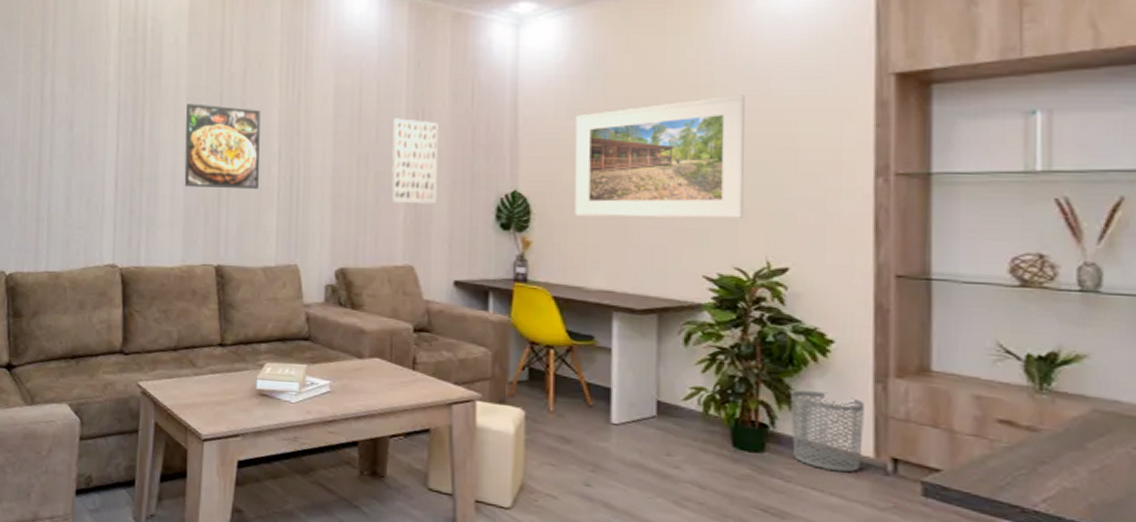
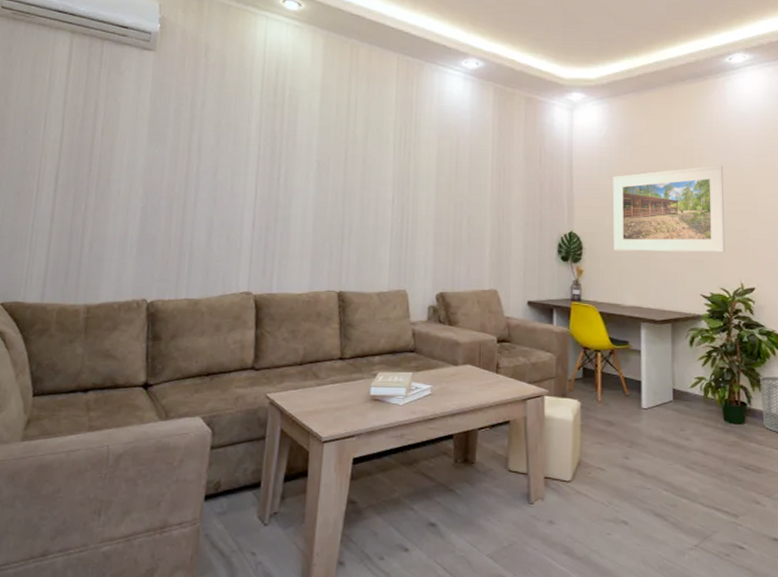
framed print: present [184,103,261,190] -> none [313,158,378,229]
wall art: present [391,118,438,205] -> none [480,175,515,242]

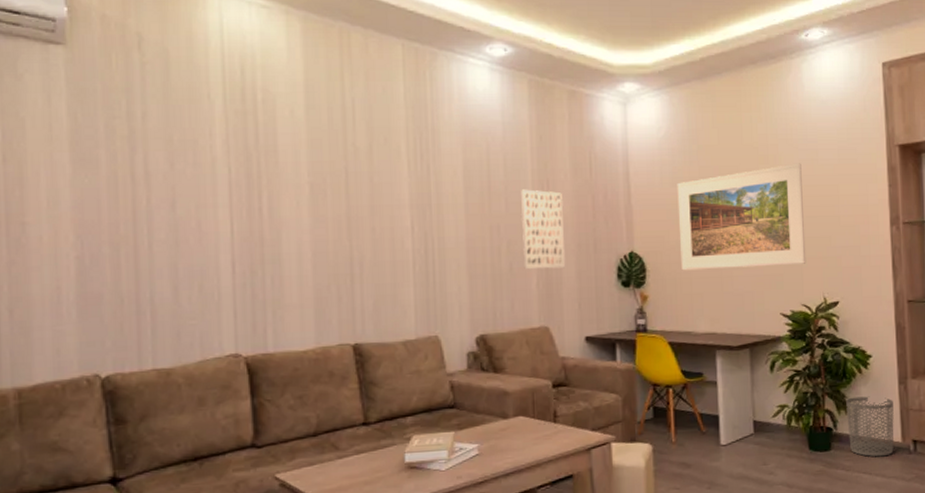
wall art: none [480,175,515,242] -> present [521,189,566,270]

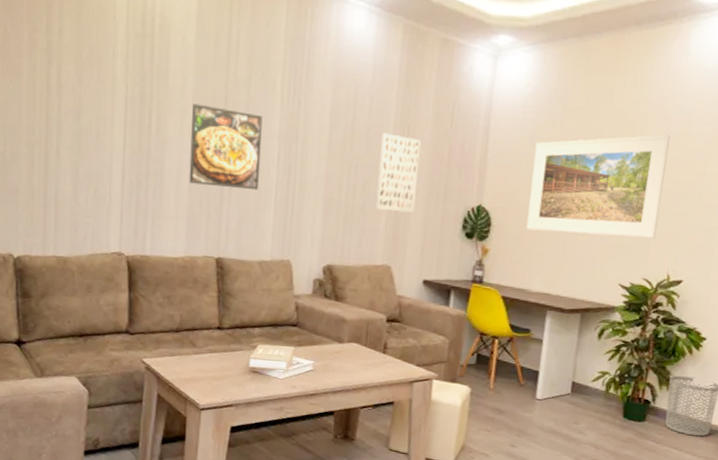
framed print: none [309,179,394,266] -> present [189,103,263,191]

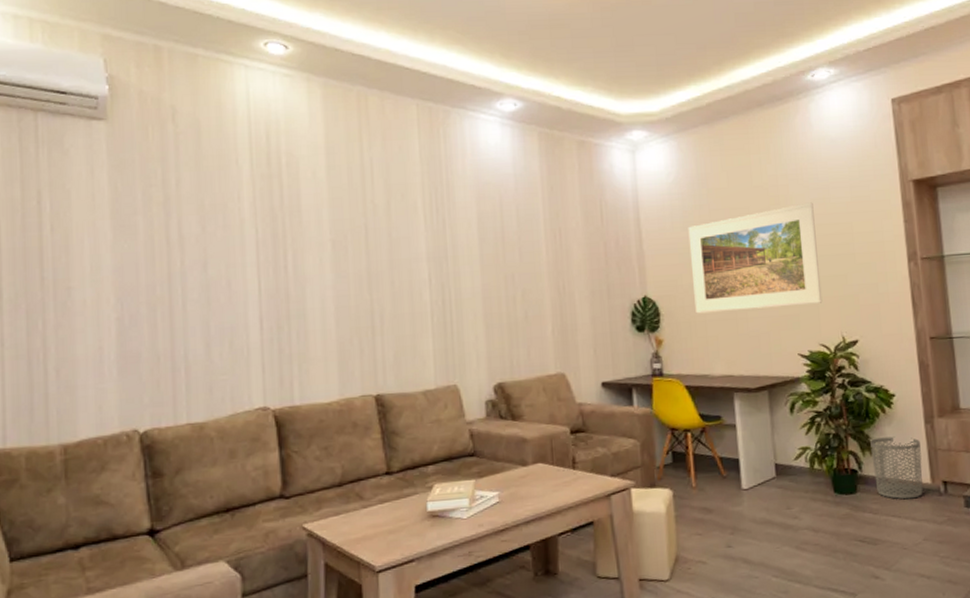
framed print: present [189,103,263,191] -> none [331,236,413,320]
wall art: present [375,133,421,213] -> none [534,238,580,318]

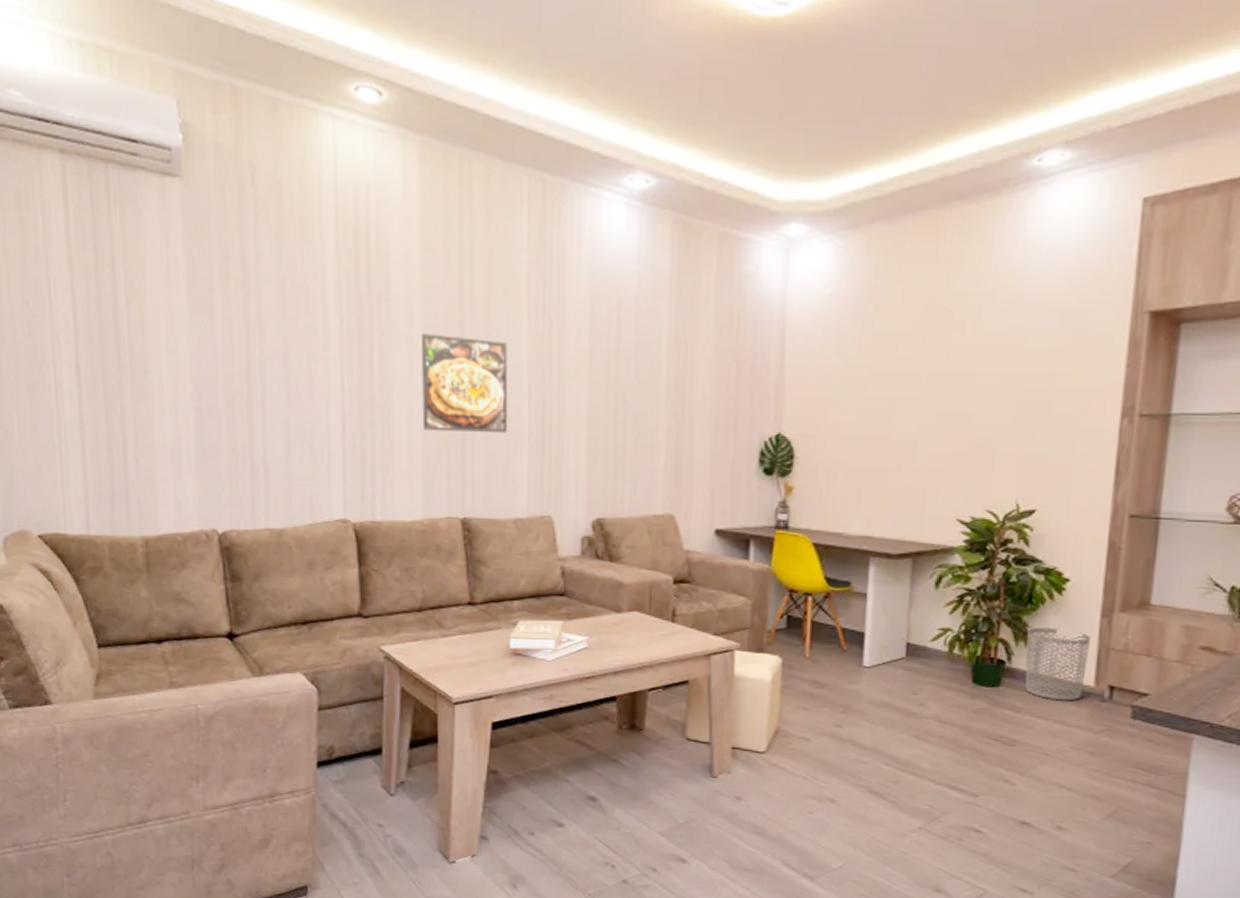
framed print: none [331,236,413,320] -> present [422,333,508,434]
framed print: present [688,202,823,314] -> none [838,331,1009,461]

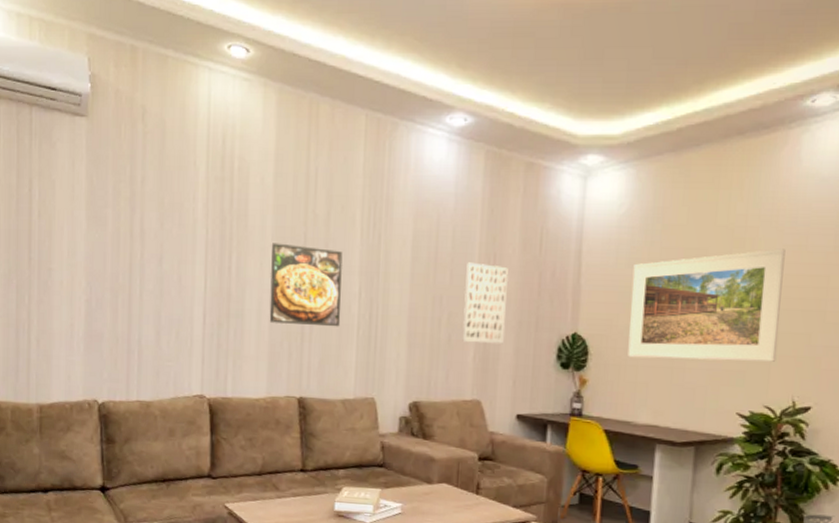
wall art: none [651,353,702,449] -> present [462,262,508,344]
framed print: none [838,331,1009,461] -> present [627,248,786,362]

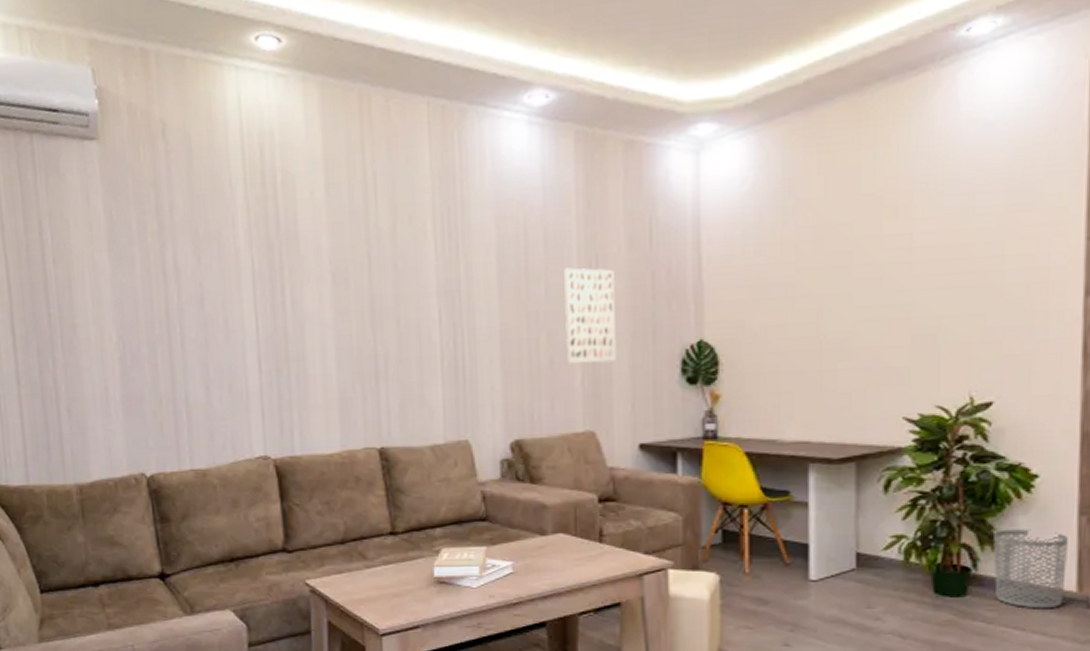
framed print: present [269,243,343,327] -> none [331,267,421,363]
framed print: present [627,248,786,362] -> none [764,214,948,363]

